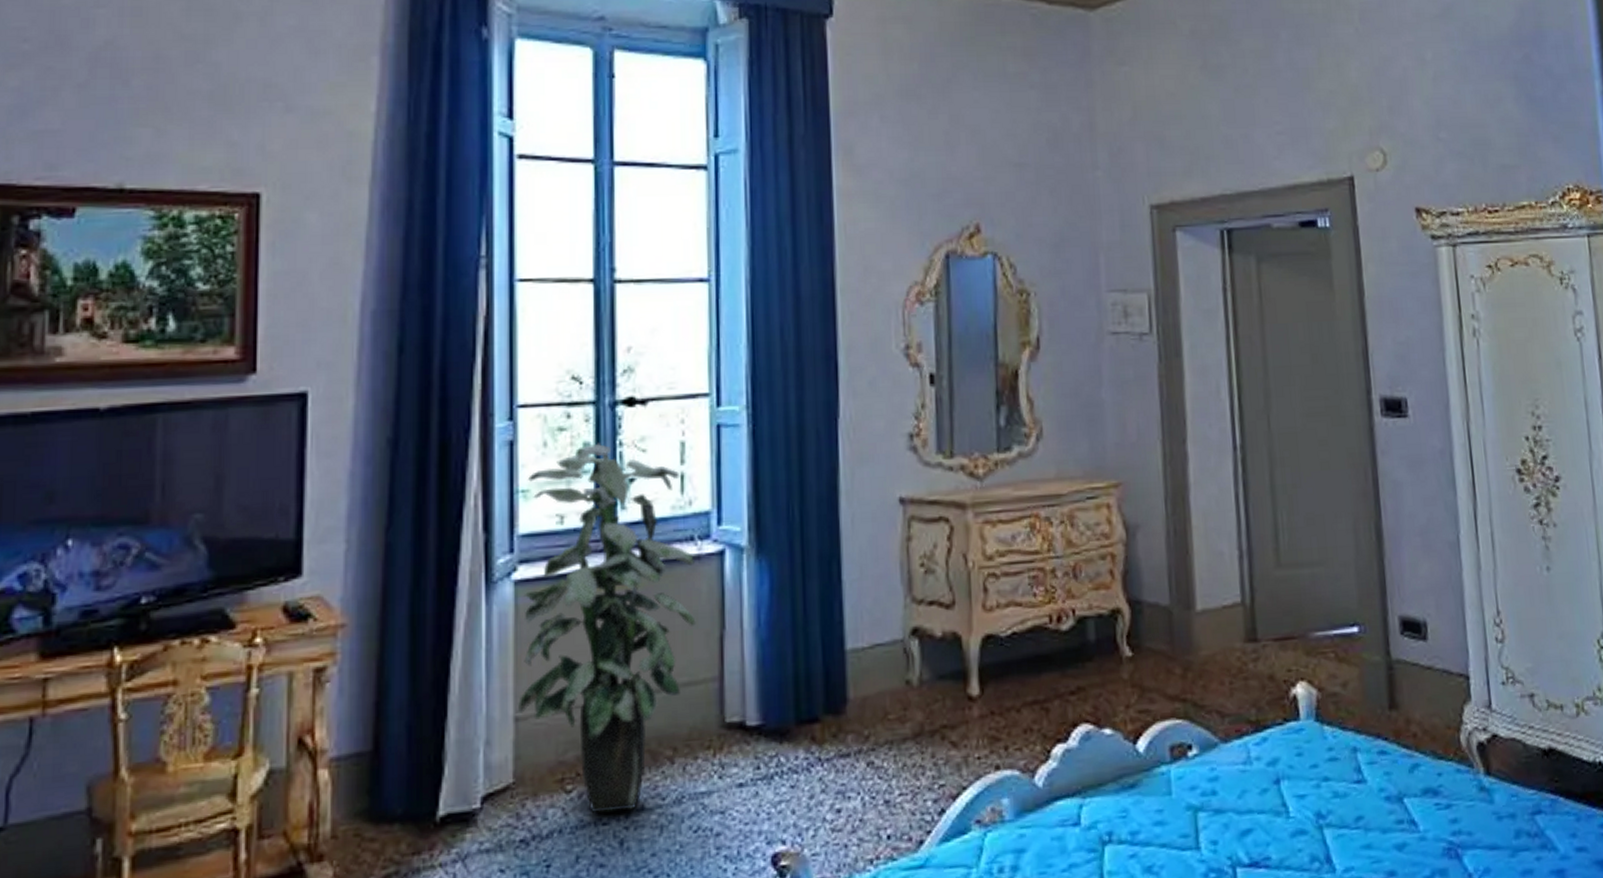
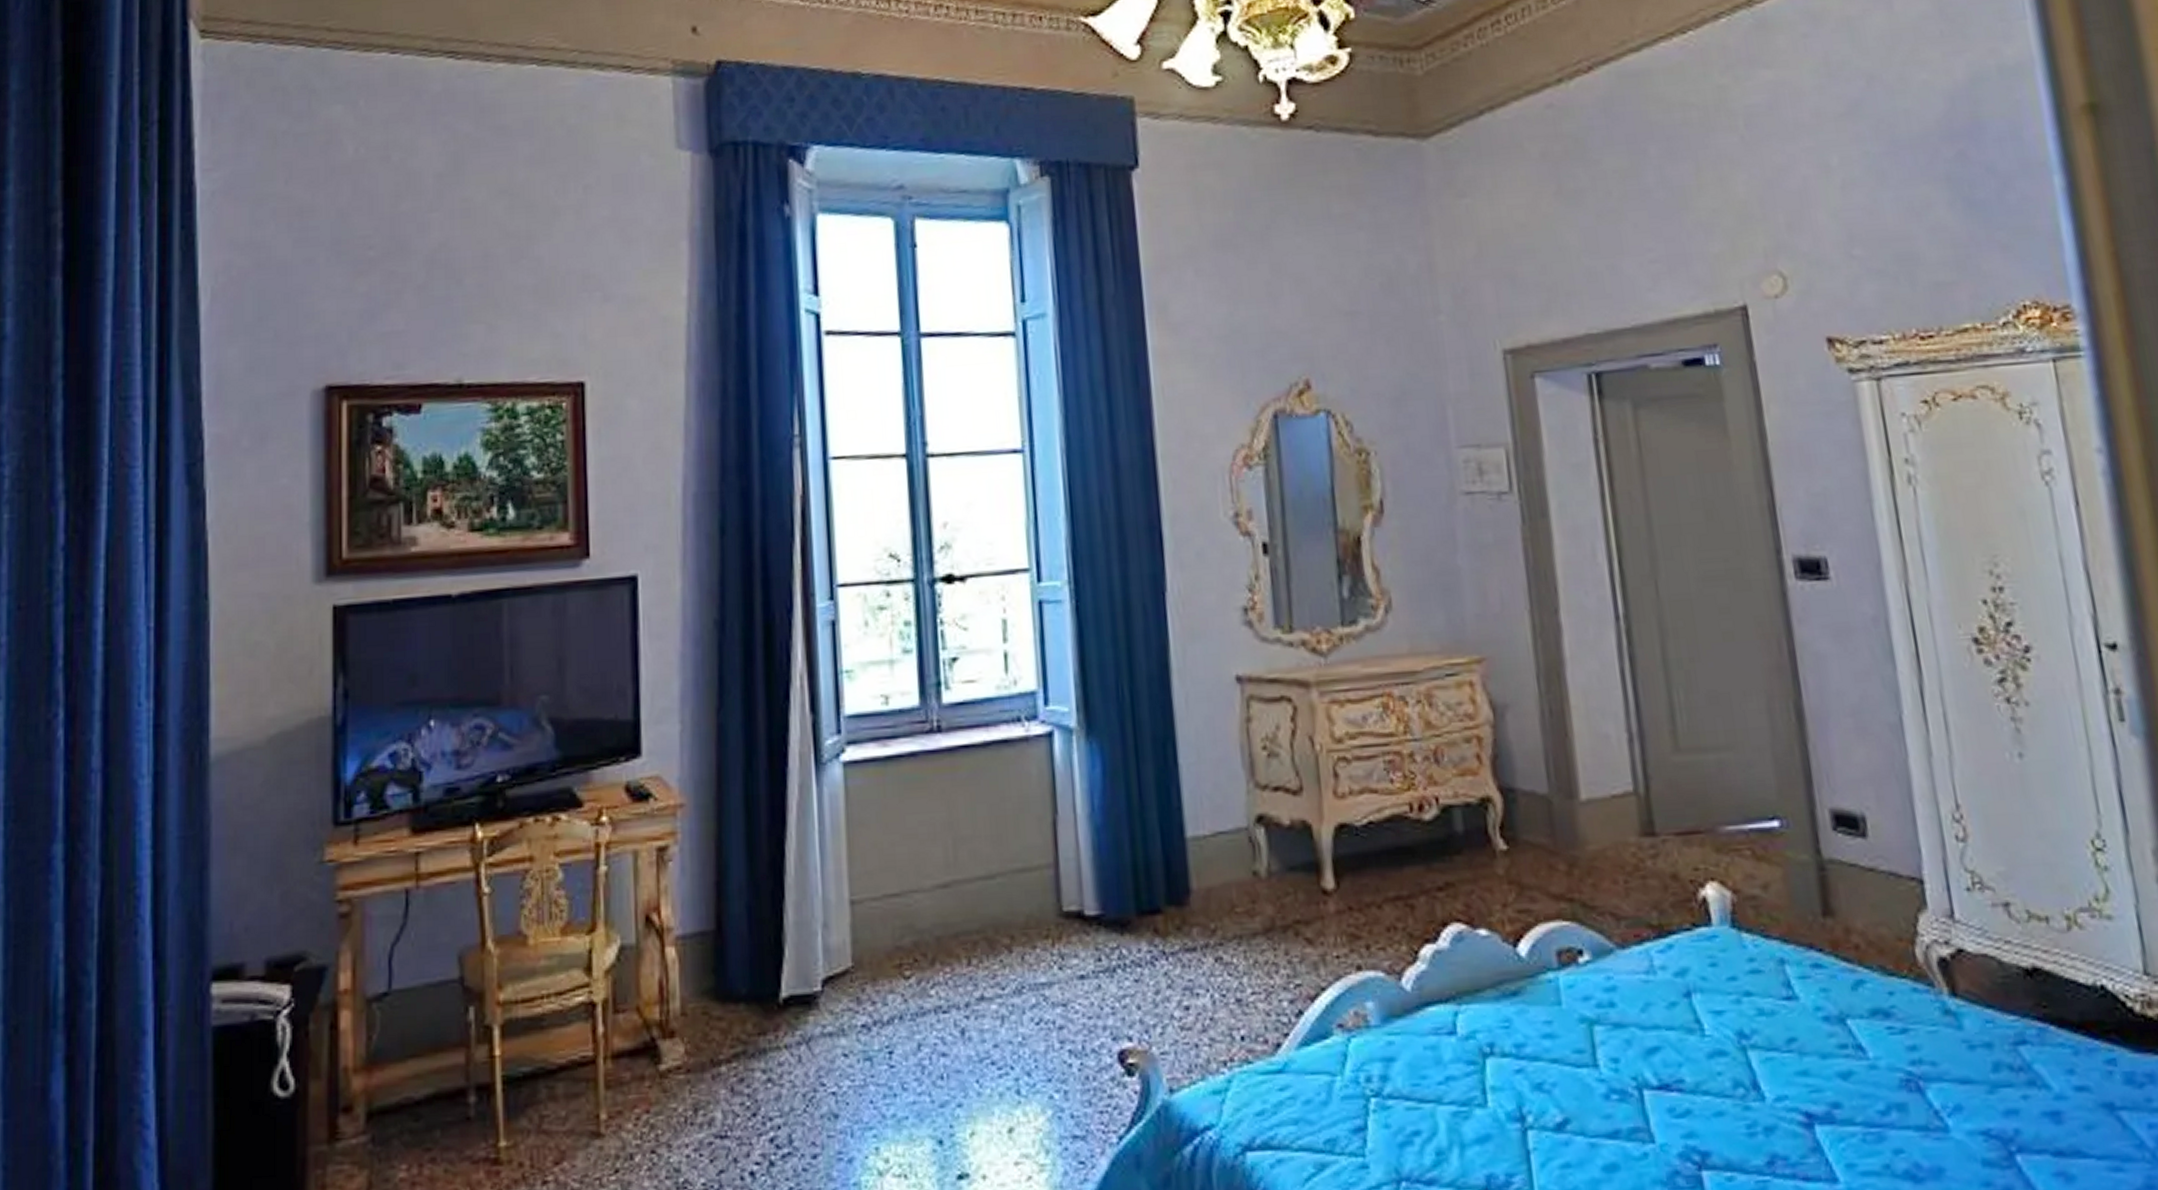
indoor plant: present [518,443,696,814] -> none [850,621,1027,1001]

